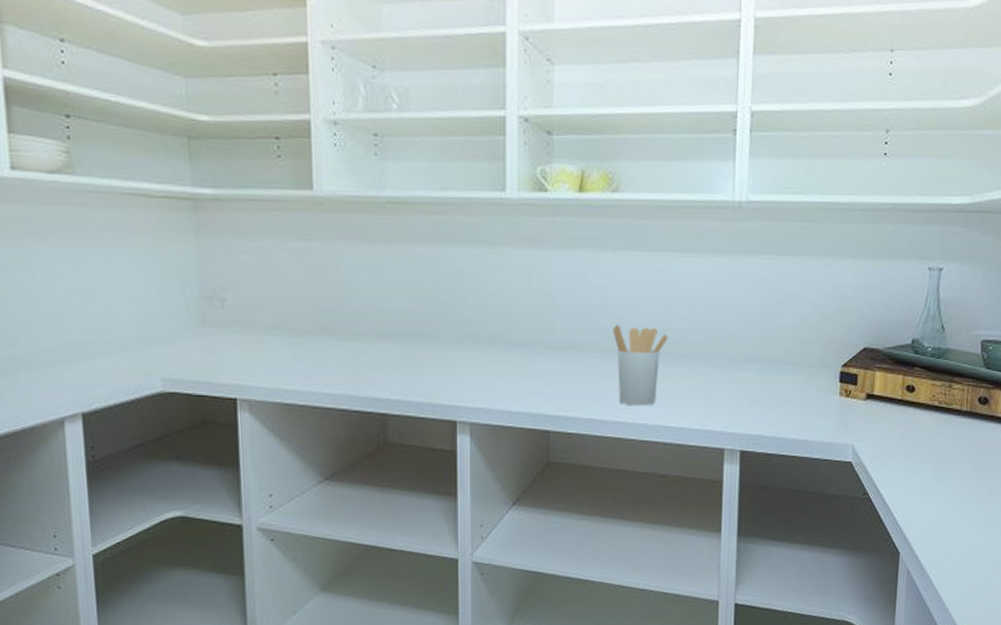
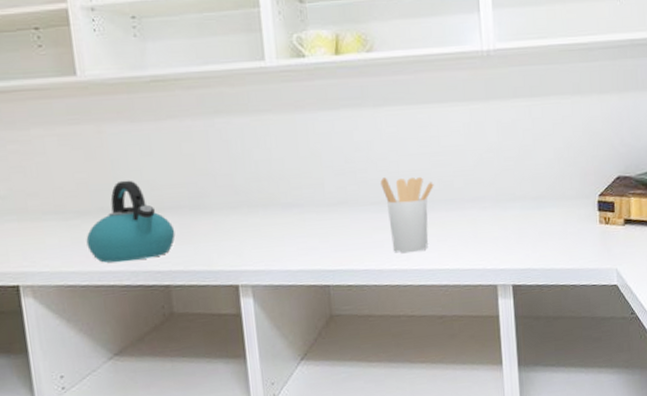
kettle: none [307,302,397,386] -> present [86,180,175,263]

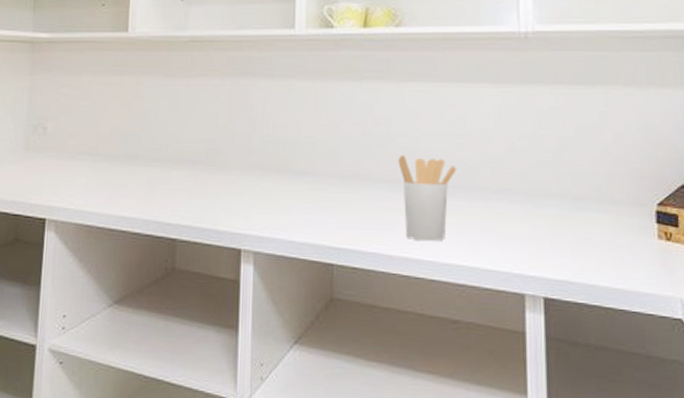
kettle: present [86,180,175,263] -> none [109,130,189,210]

